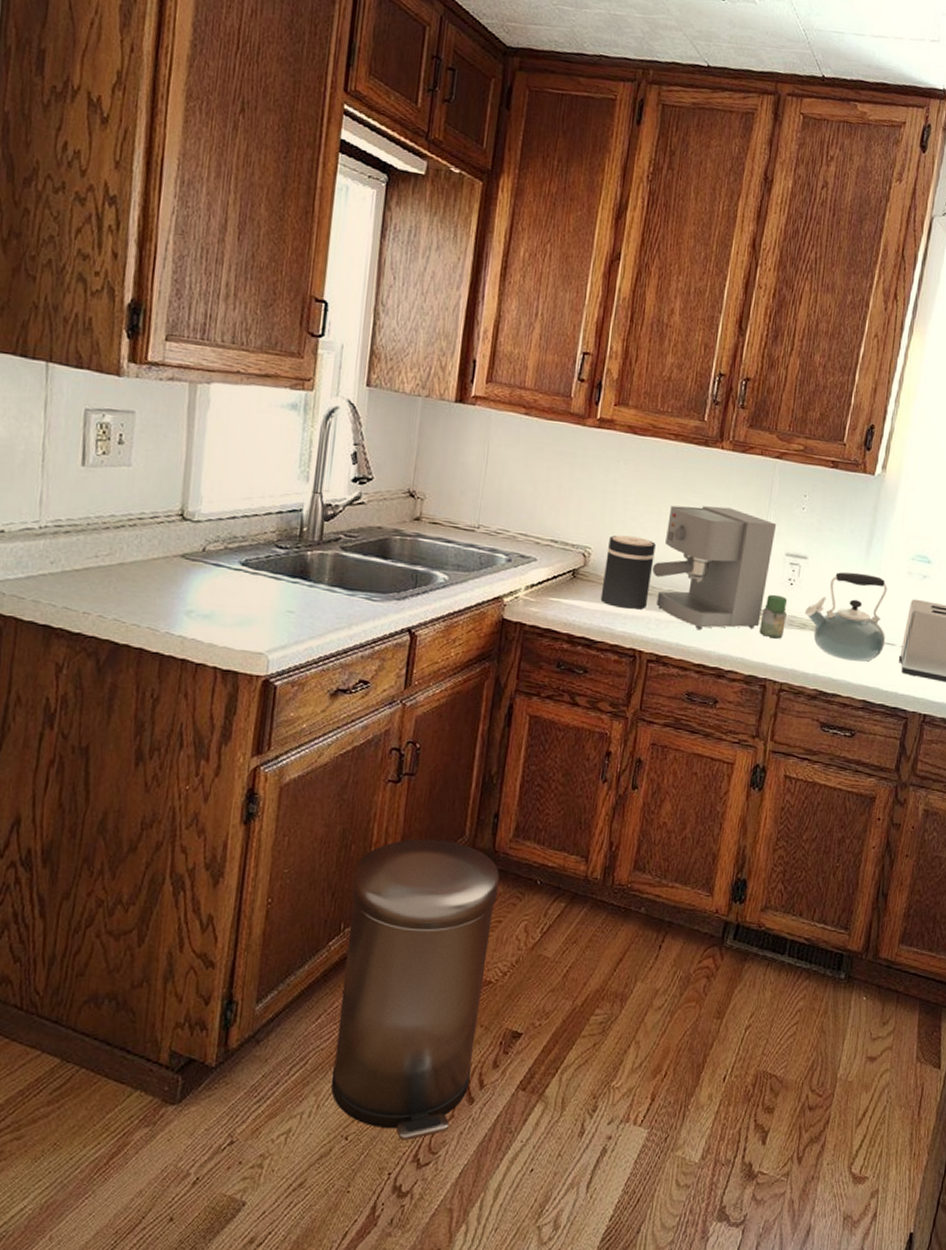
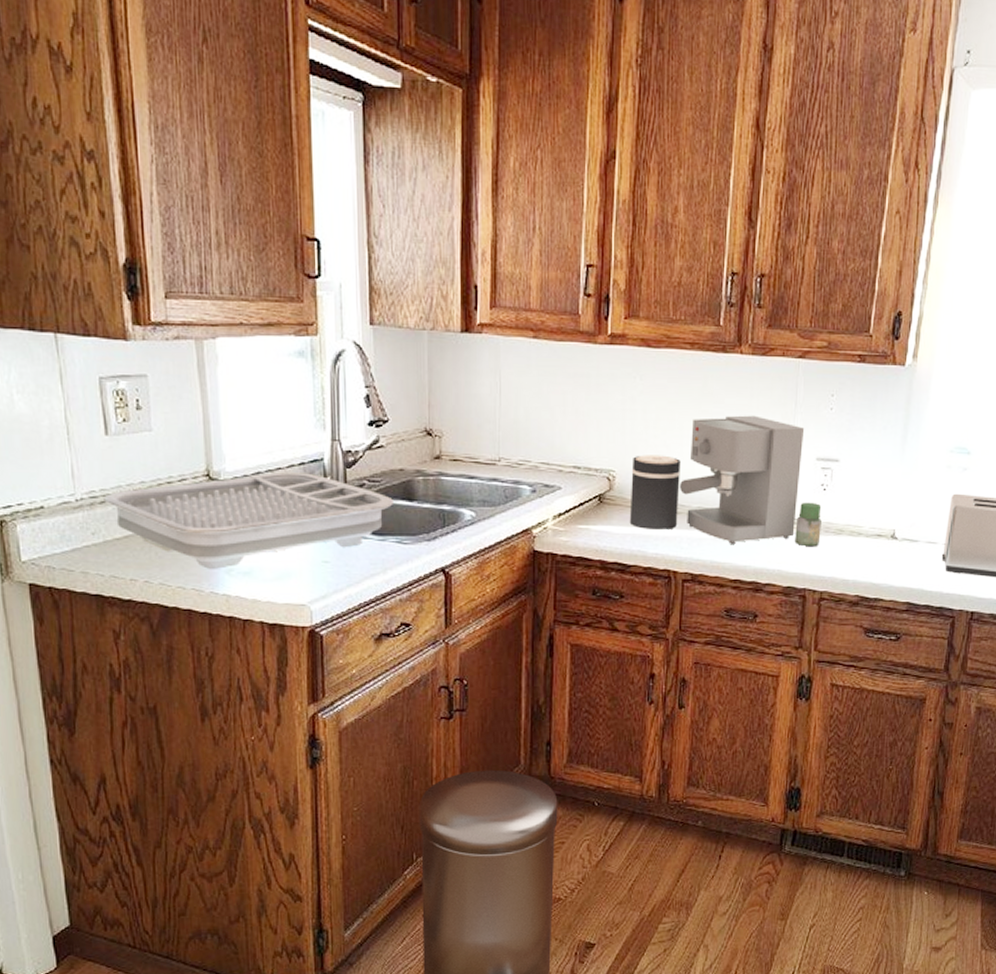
dish rack: none [69,518,368,610] -> present [104,472,393,570]
kettle: present [805,572,887,662] -> none [841,471,927,564]

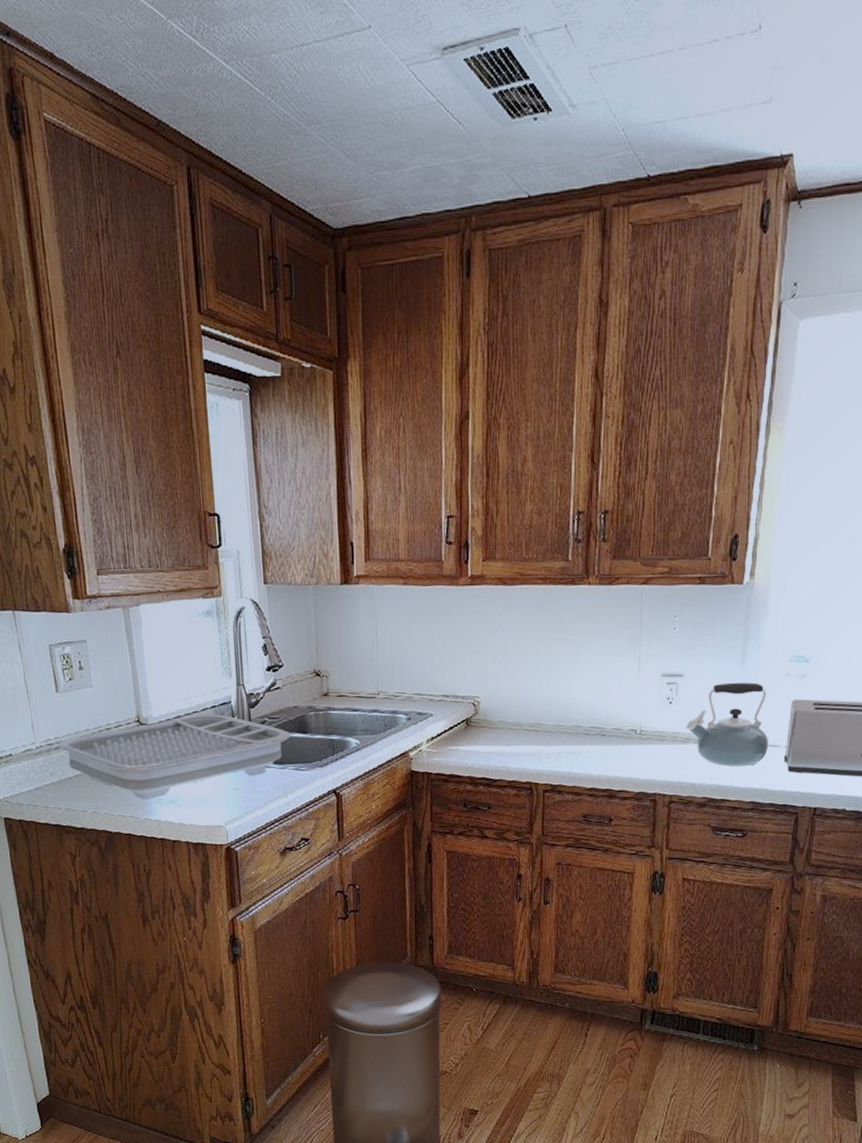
cylinder: present [629,455,681,531] -> none [493,680,538,748]
coffee maker: present [680,415,805,544] -> none [538,639,650,756]
jar: present [794,502,822,547] -> none [644,714,669,756]
kettle: none [841,471,927,564] -> present [687,682,769,767]

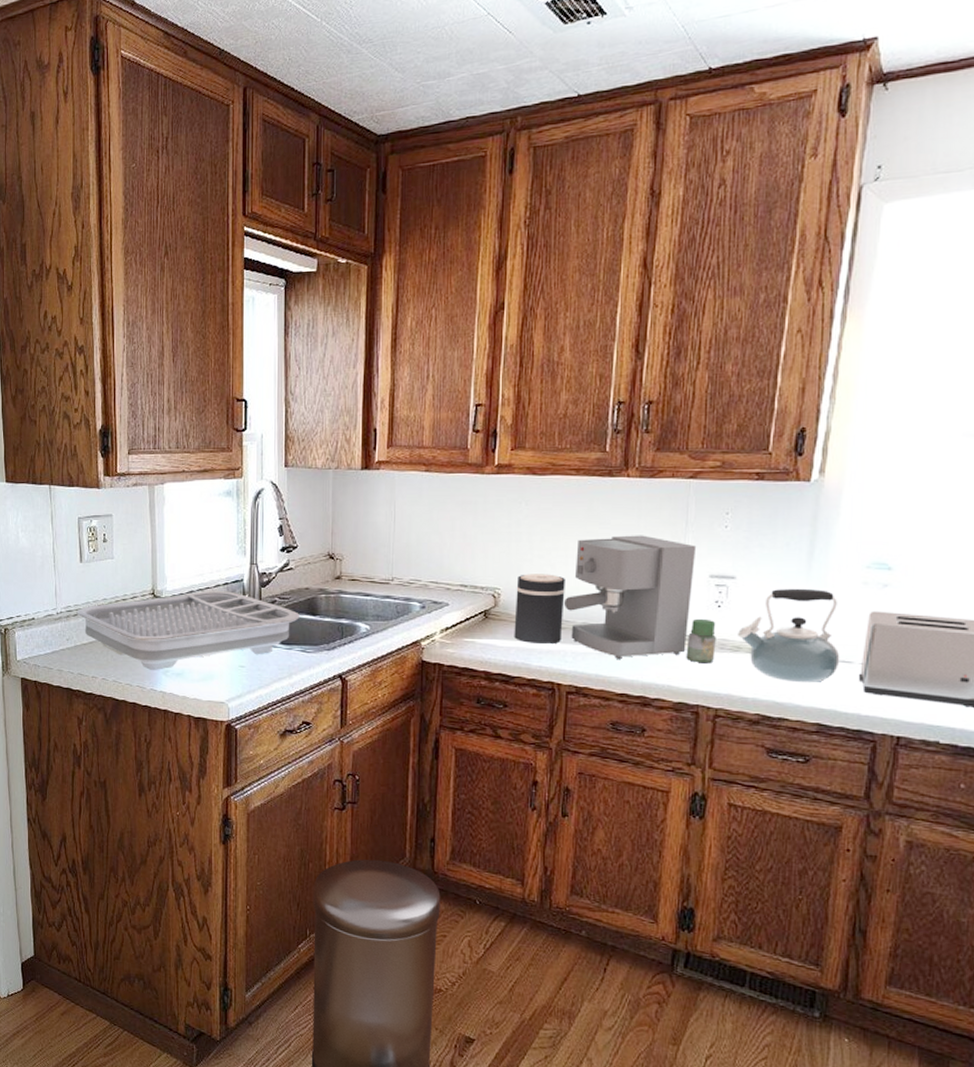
cylinder: none [493,680,538,748] -> present [514,574,565,645]
coffee maker: none [538,639,650,756] -> present [565,535,697,659]
jar: none [644,714,669,756] -> present [686,618,716,664]

